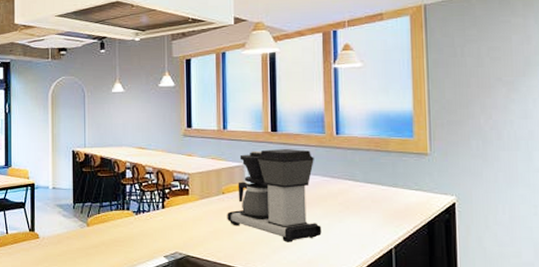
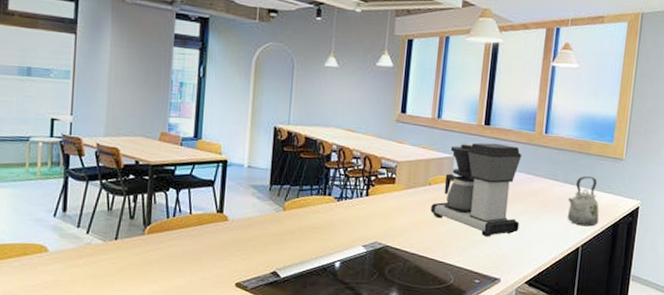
kettle: none [371,175,411,227] -> present [567,176,599,227]

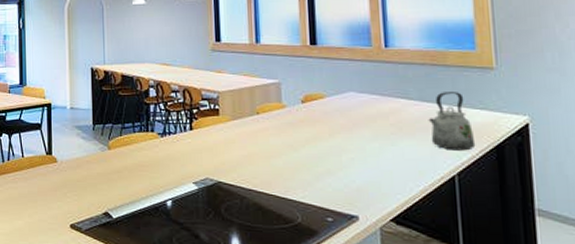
coffee maker: present [430,142,522,237] -> none [262,64,372,168]

